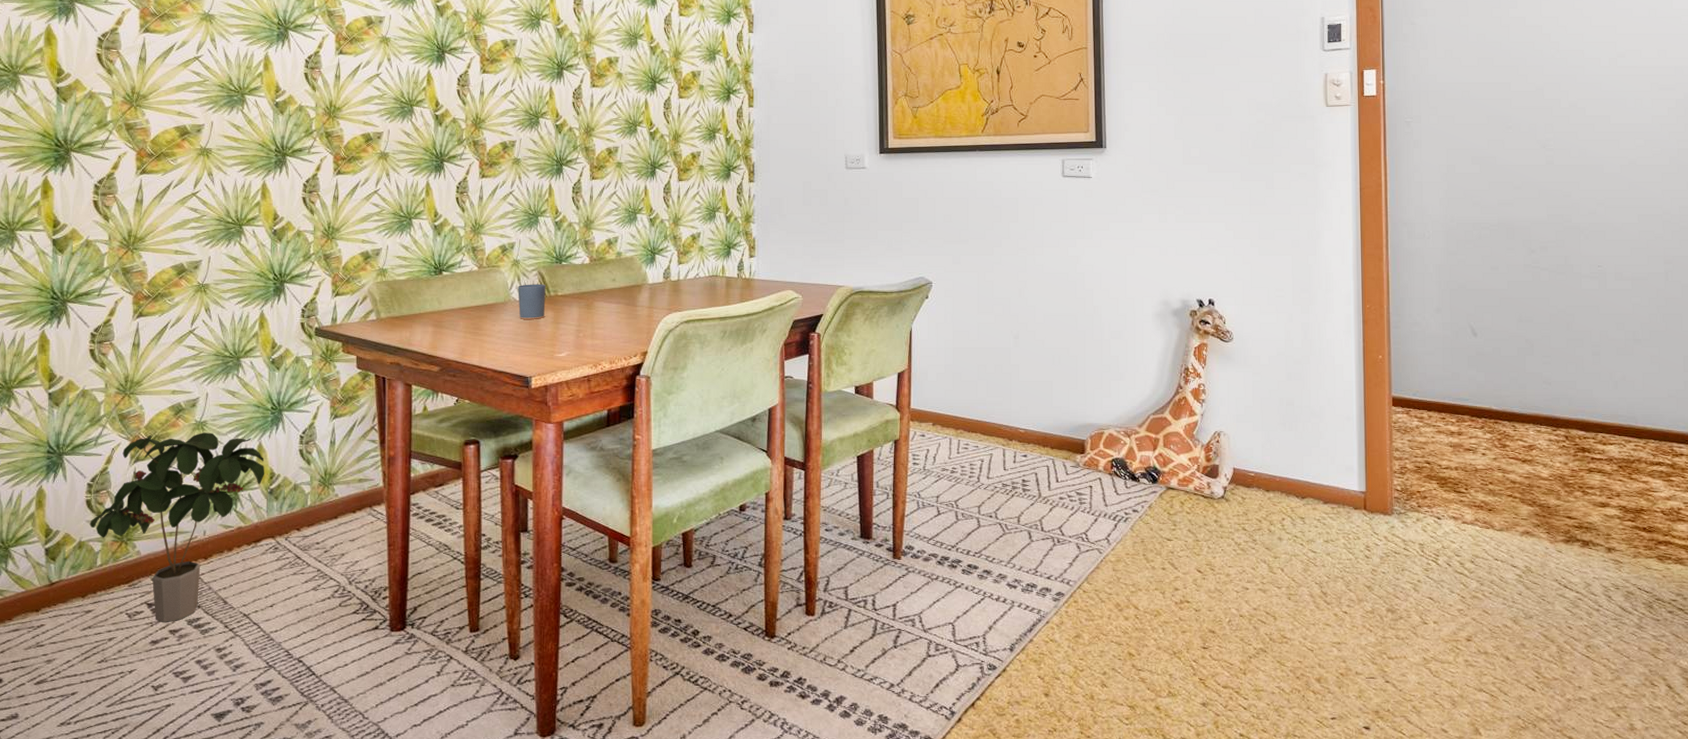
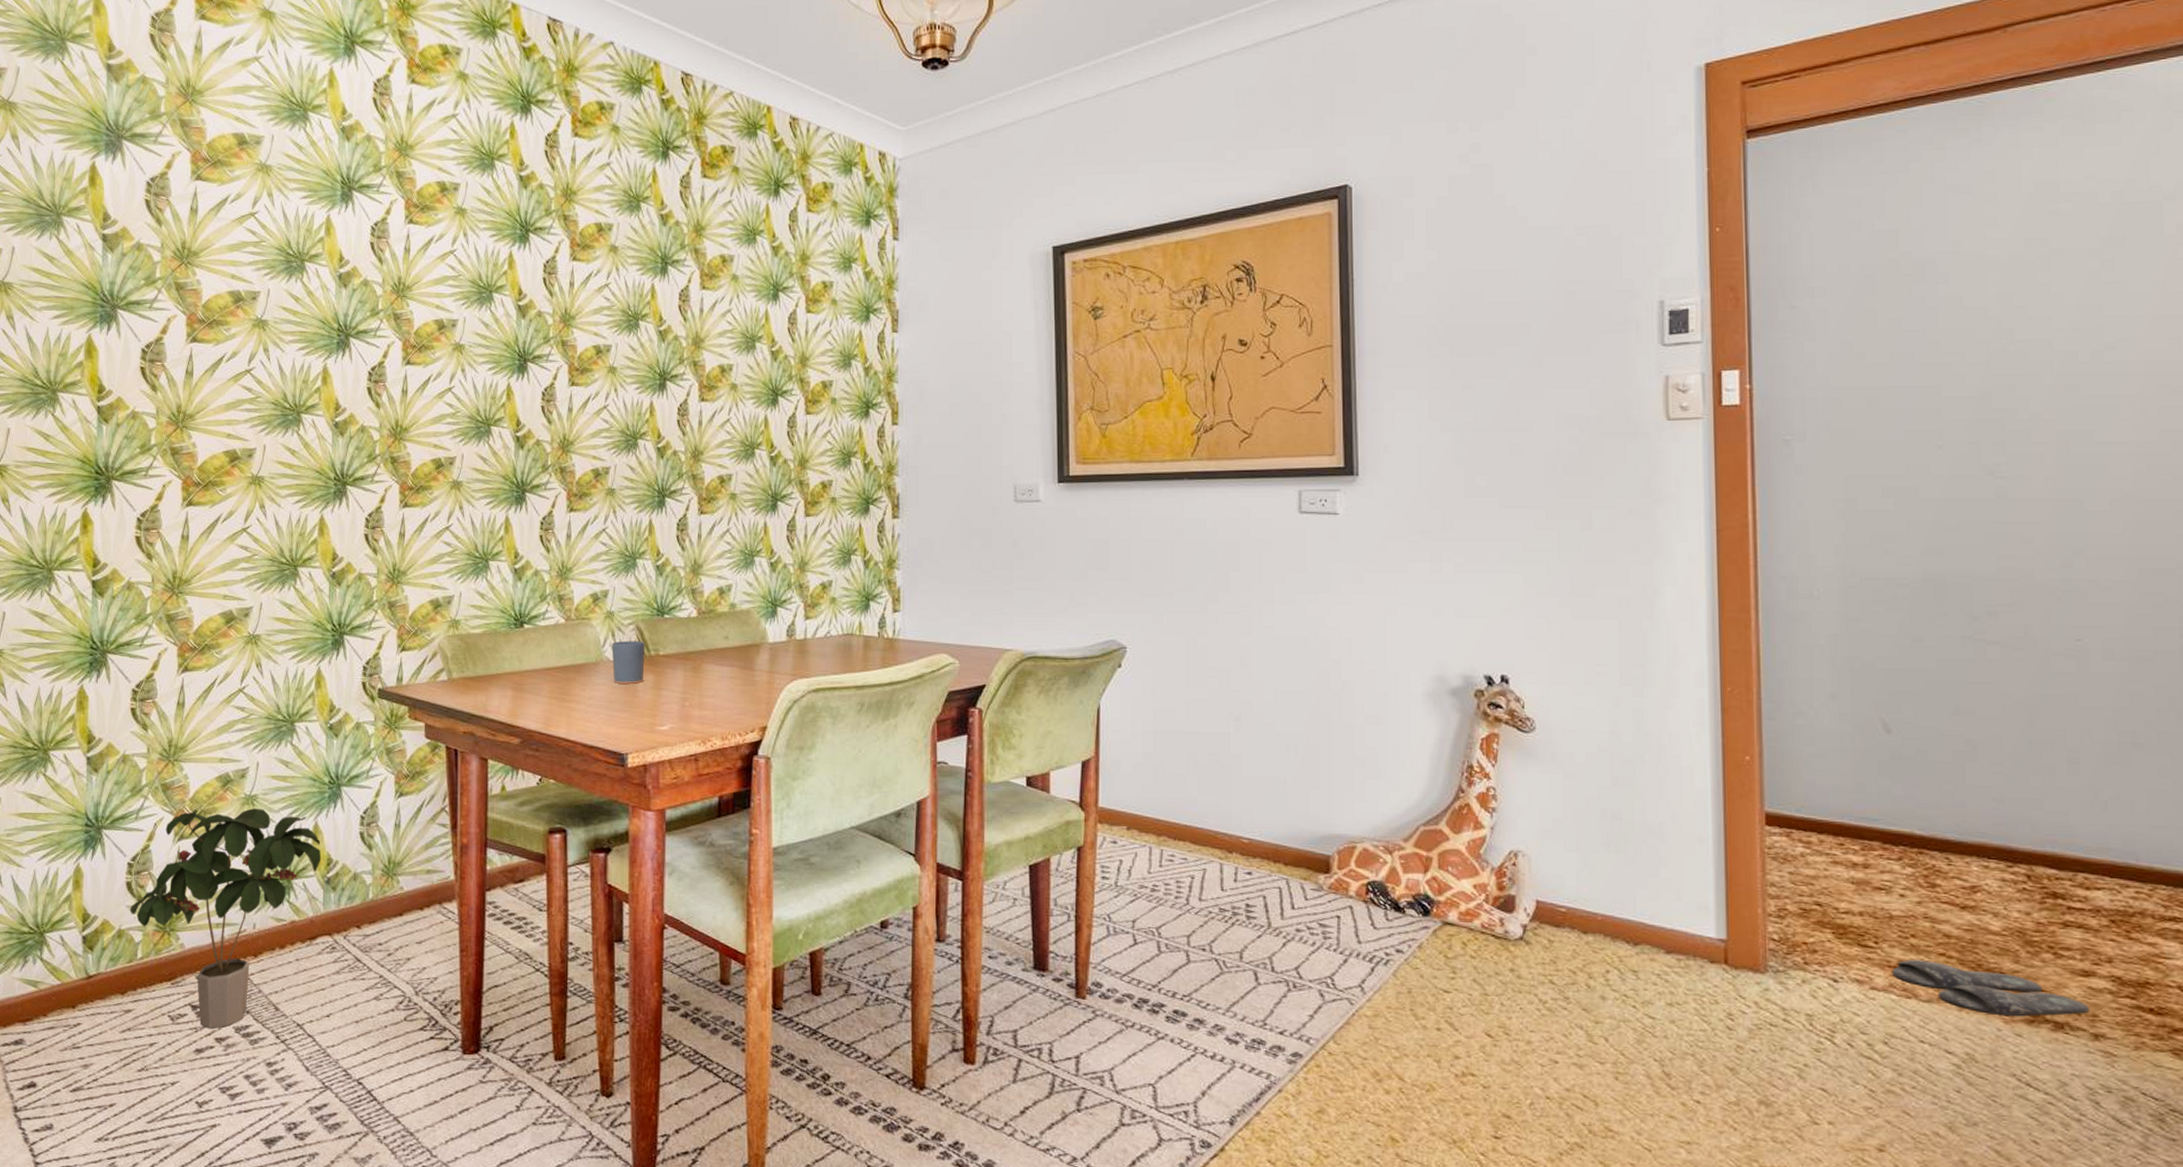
slippers: none [1477,500,1605,537] -> present [1893,959,2089,1016]

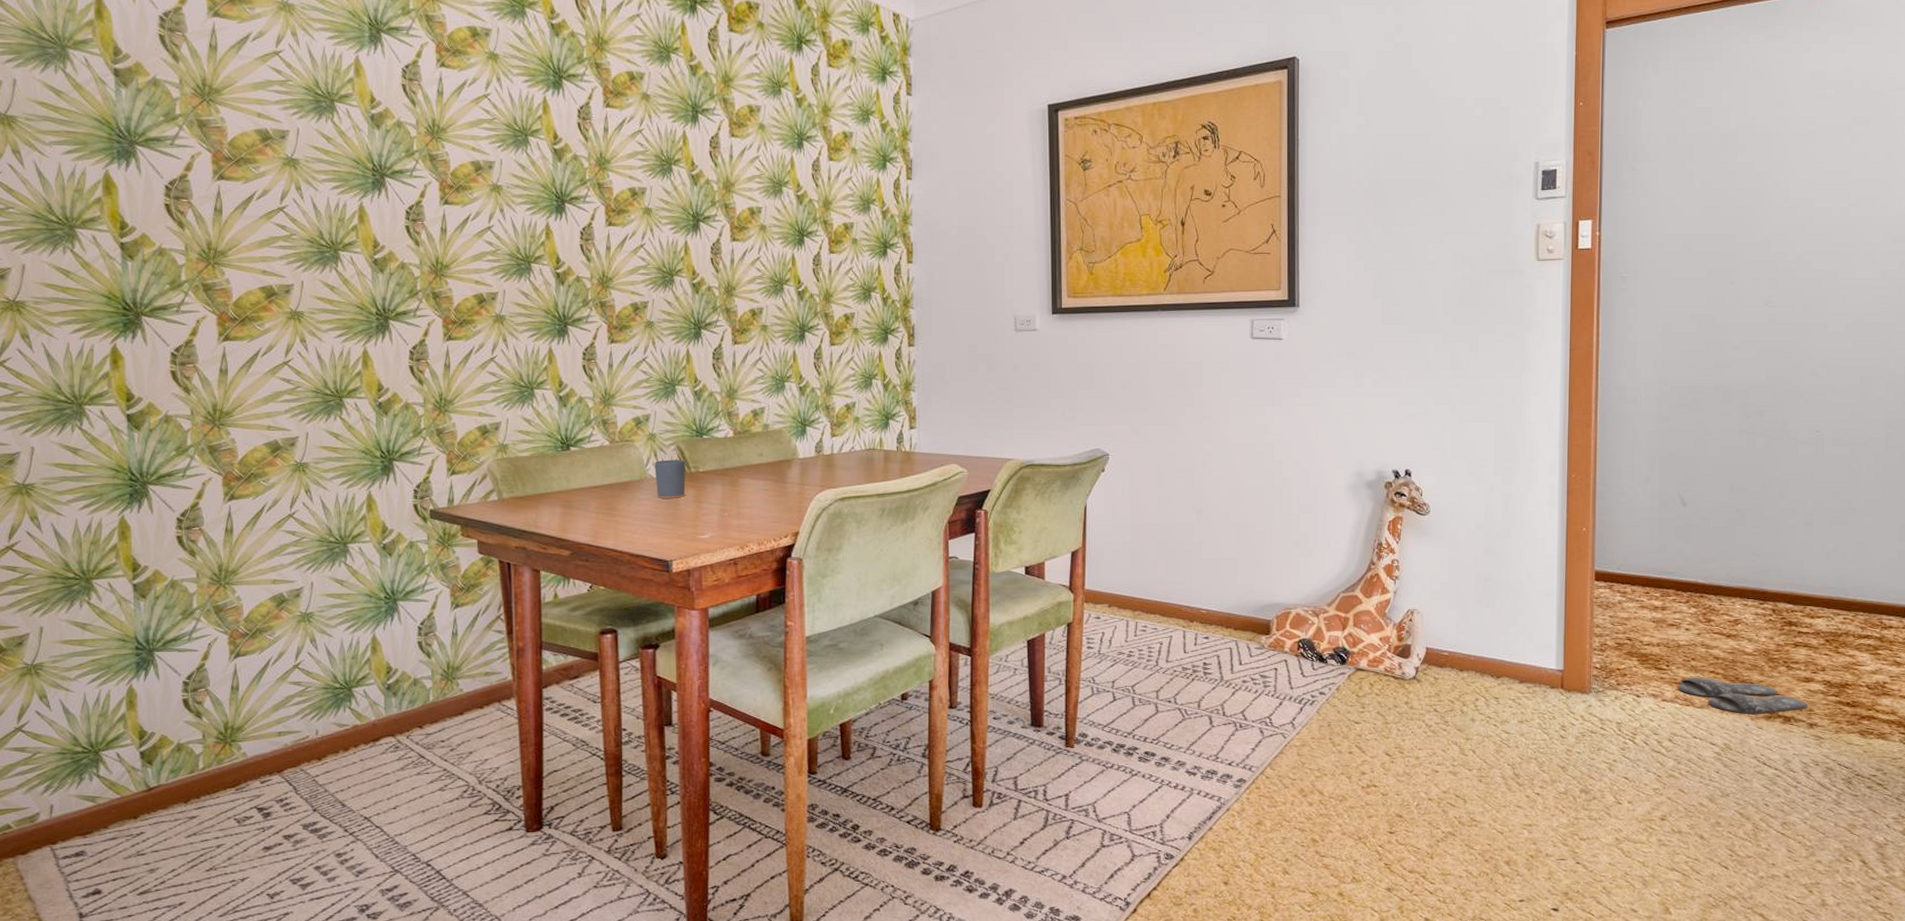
potted plant: present [130,808,322,1028] -> none [188,625,381,827]

